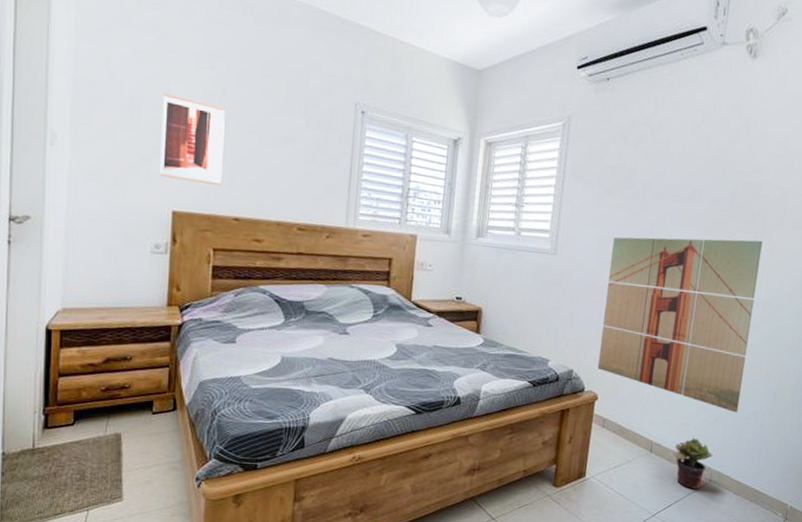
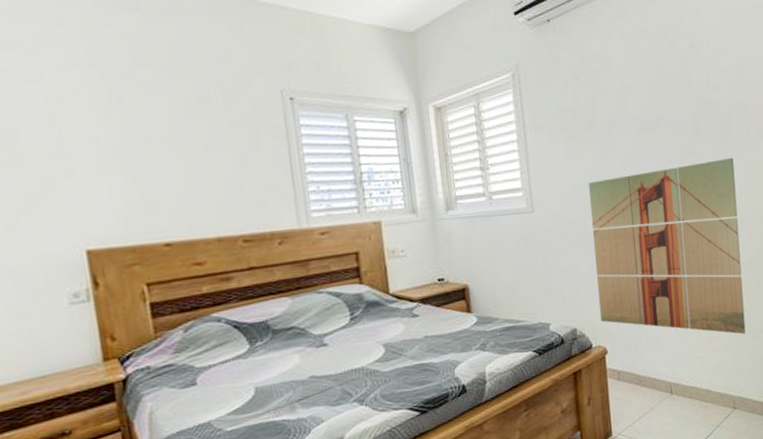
wall art: present [159,93,225,186] -> none [47,116,141,214]
potted plant: present [673,437,713,489] -> none [693,369,732,421]

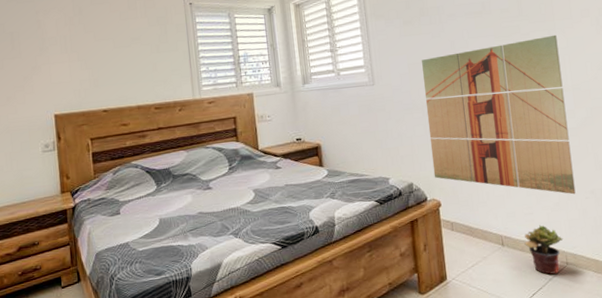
potted plant: none [693,369,732,421] -> present [524,225,563,275]

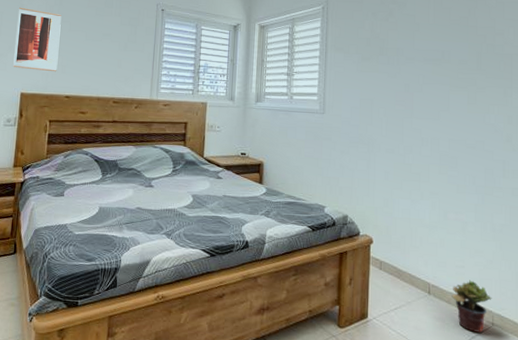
wall art: none [36,23,89,89] -> present [13,7,62,72]
wall art: present [422,34,576,195] -> none [370,93,513,256]

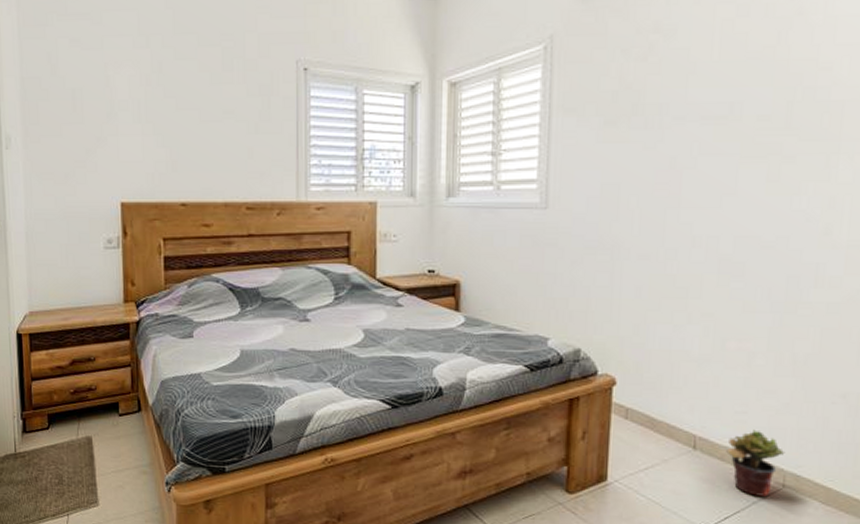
wall art: present [13,7,62,72] -> none [103,80,166,171]

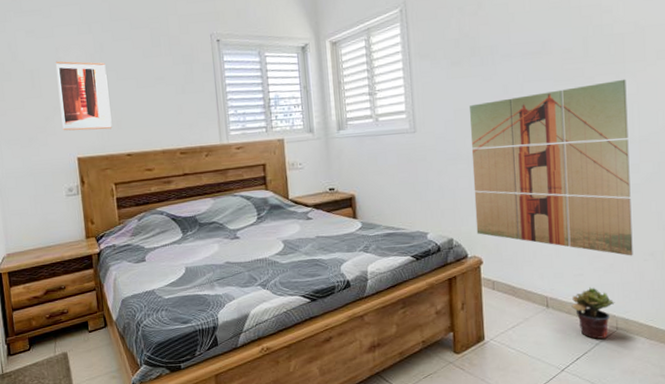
wall art: none [103,80,166,171] -> present [56,61,112,131]
wall art: none [612,162,839,396] -> present [469,79,633,256]

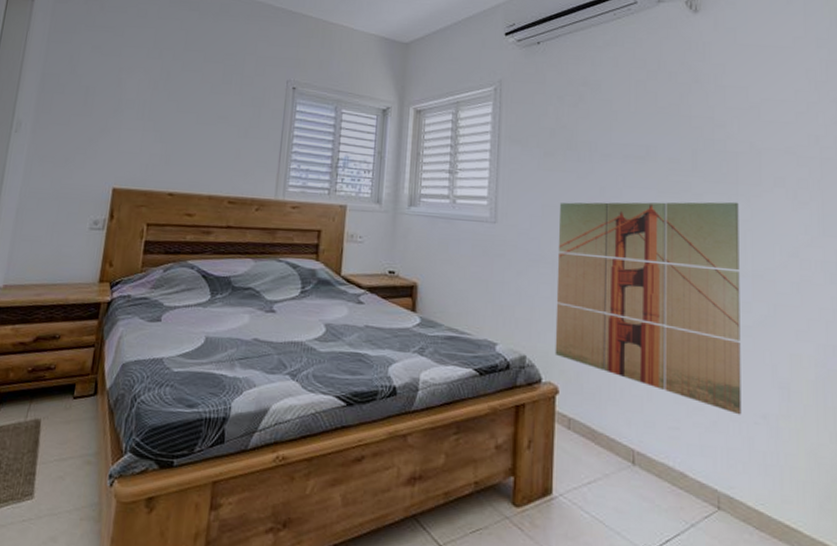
wall art: present [56,61,112,131] -> none [105,81,168,163]
potted plant: present [571,287,615,339] -> none [663,446,717,519]

